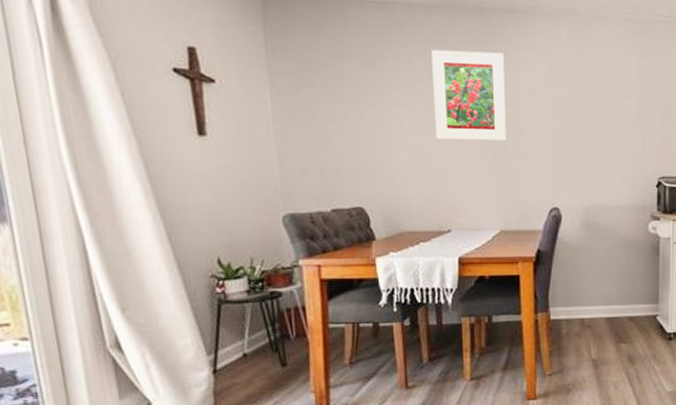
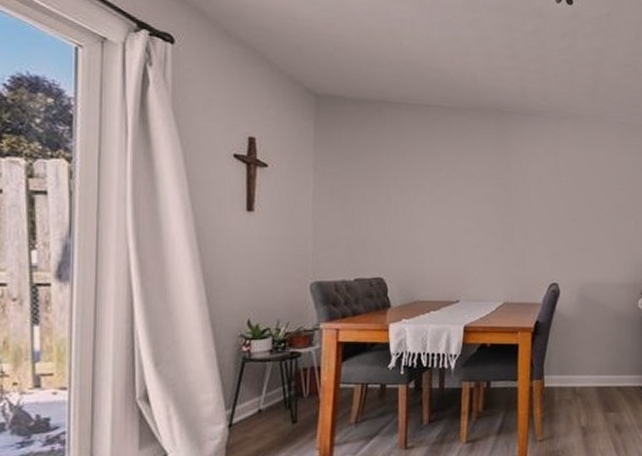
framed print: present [431,49,508,142] -> none [453,144,518,224]

